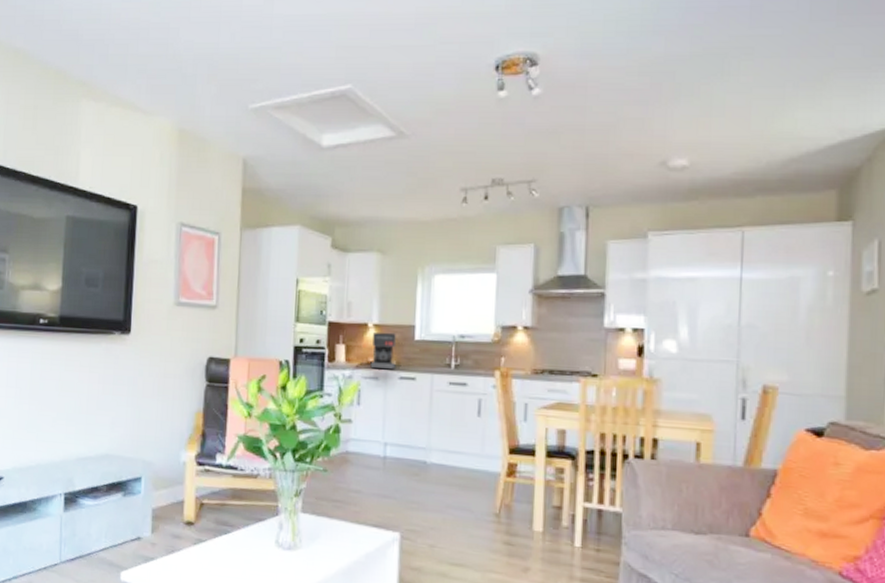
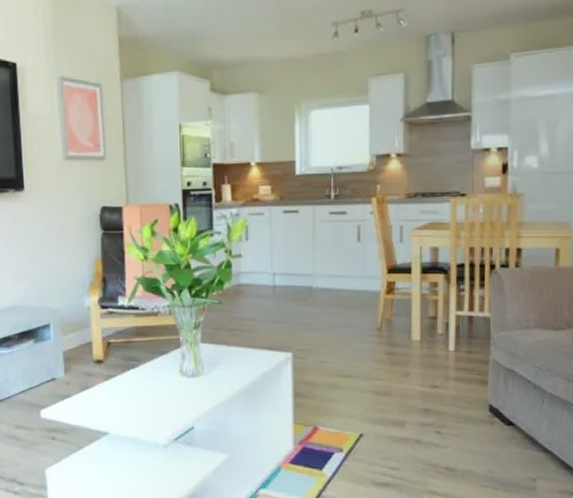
coffee maker: present [370,331,396,370] -> none [255,169,279,205]

